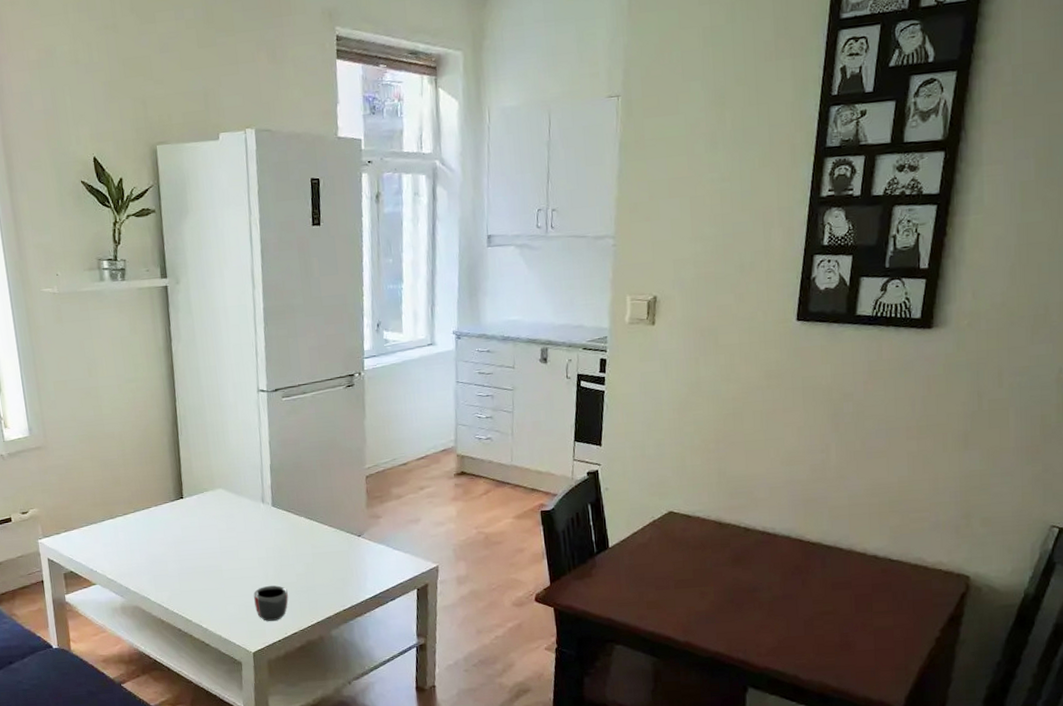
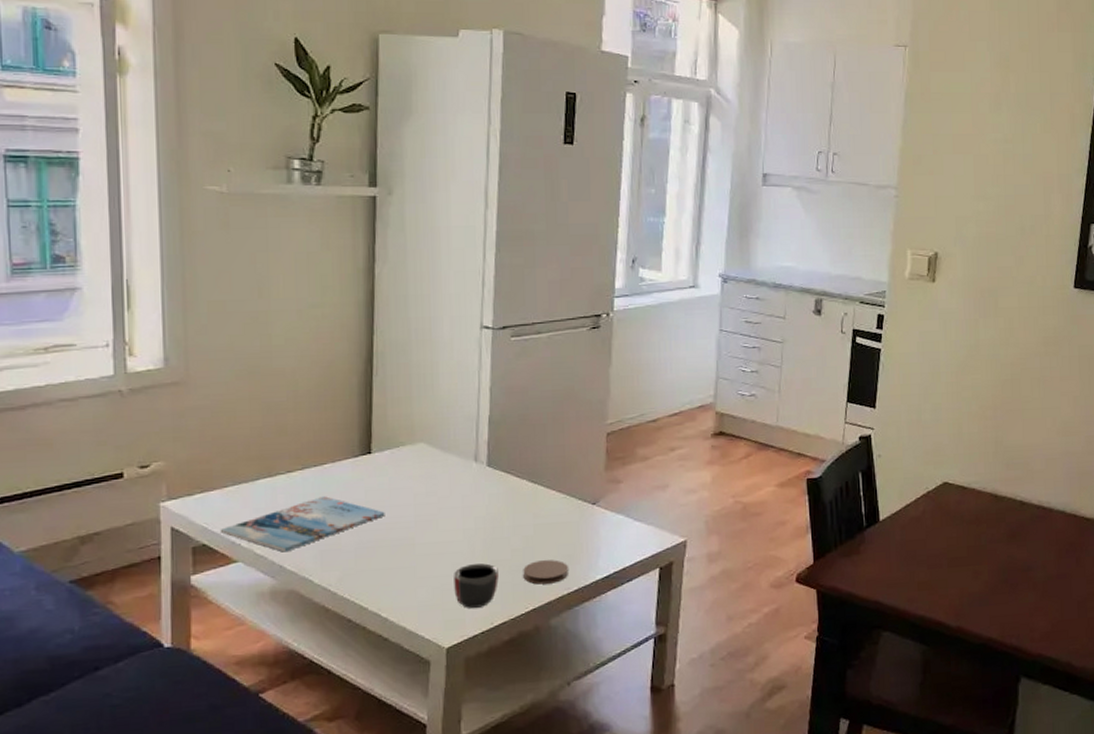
magazine: none [81,533,198,577] -> present [220,496,385,552]
coaster: none [307,582,343,603] -> present [523,560,569,585]

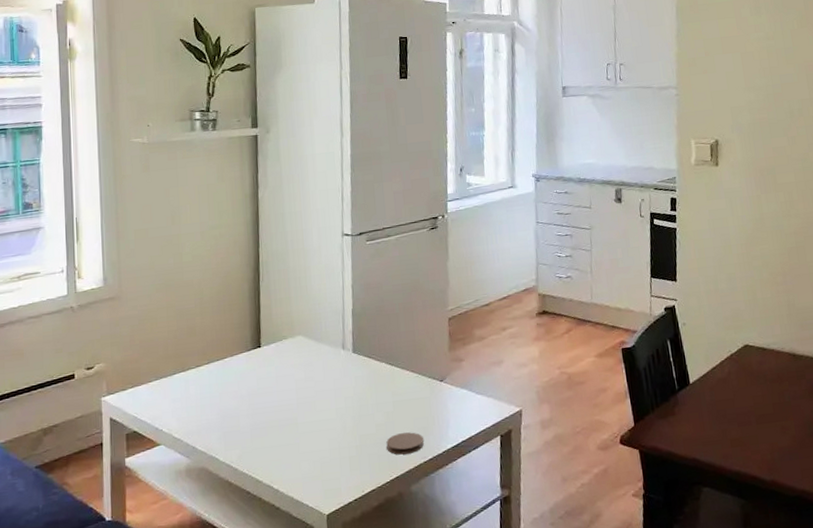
magazine: present [220,496,385,552] -> none [146,385,273,435]
mug: present [454,563,499,608] -> none [330,438,367,478]

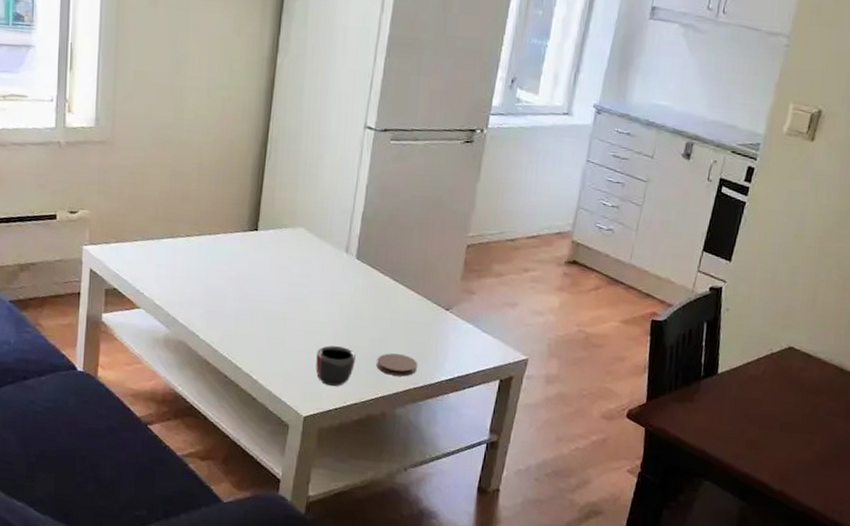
mug: none [330,438,367,478] -> present [316,345,356,386]

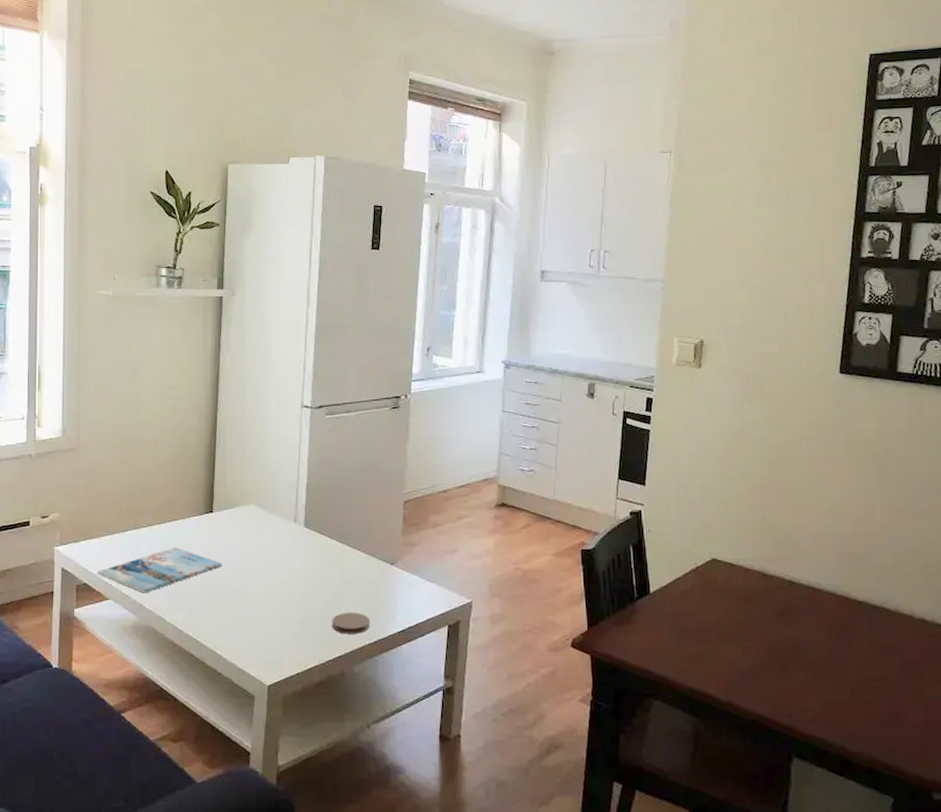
magazine: none [128,262,264,307] -> present [97,547,222,593]
mug: present [316,345,356,386] -> none [275,612,312,651]

